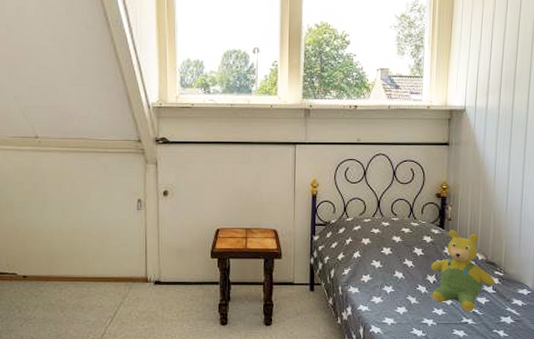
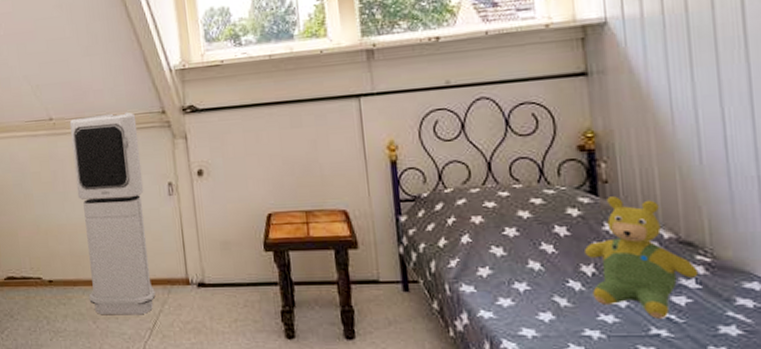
air purifier: none [54,136,118,306] -> present [69,110,156,315]

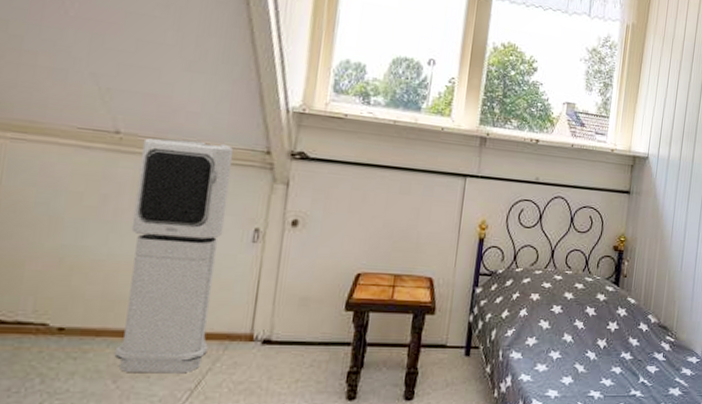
teddy bear: present [585,196,699,319] -> none [601,288,666,383]

